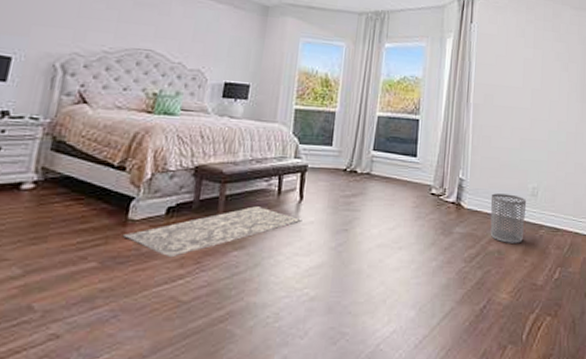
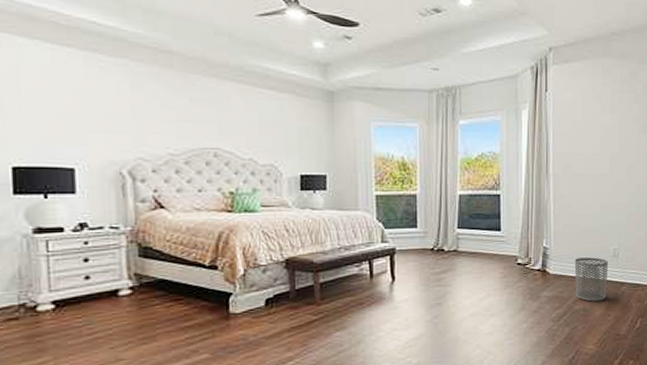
rug: present [122,206,302,258] -> none [227,290,397,344]

